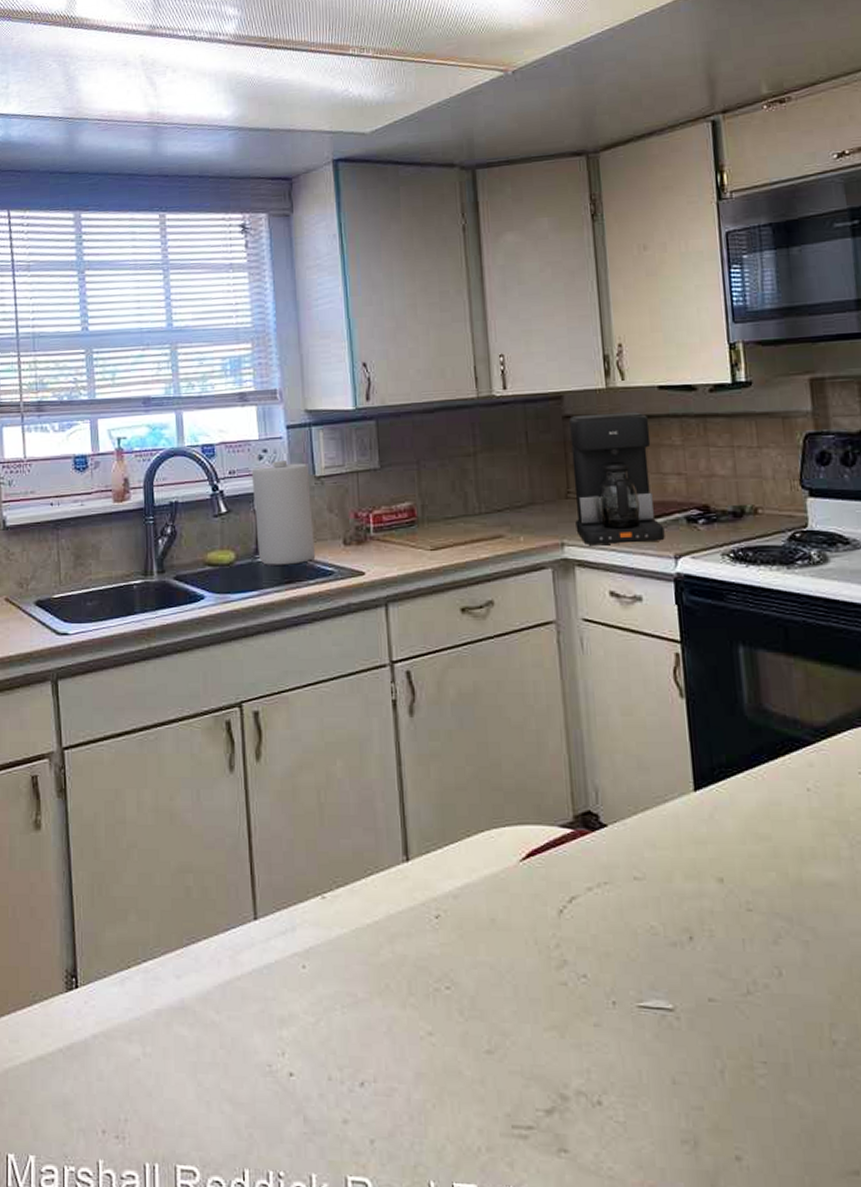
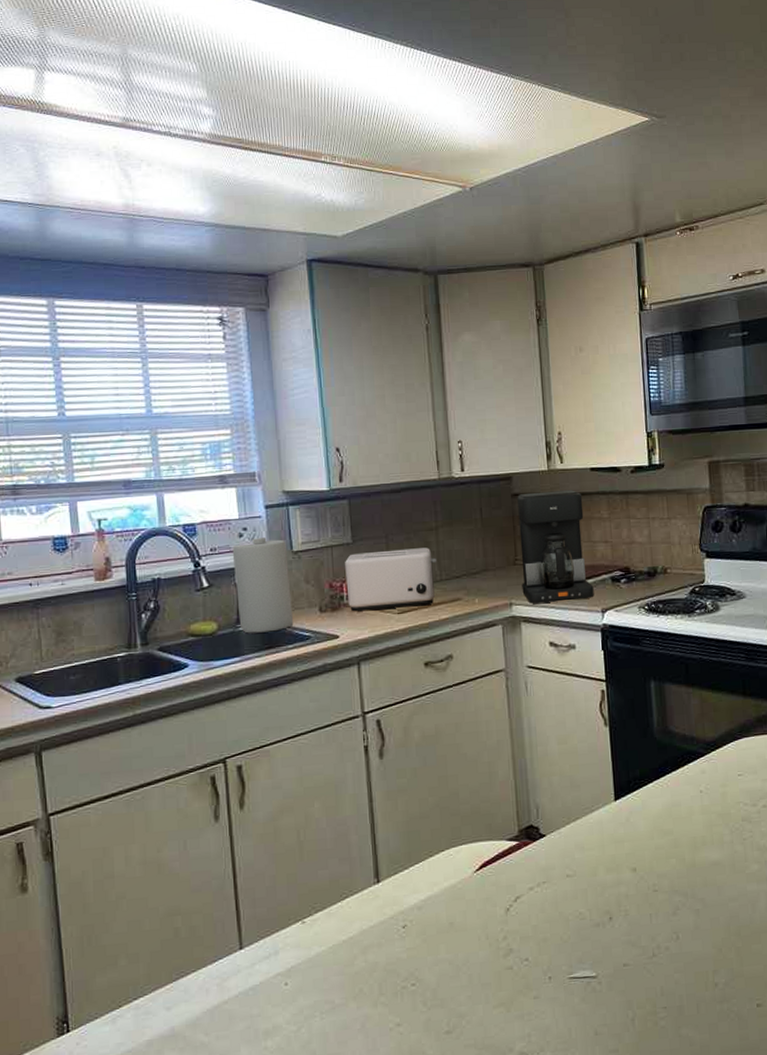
toaster: none [372,476,475,546] -> present [345,547,436,612]

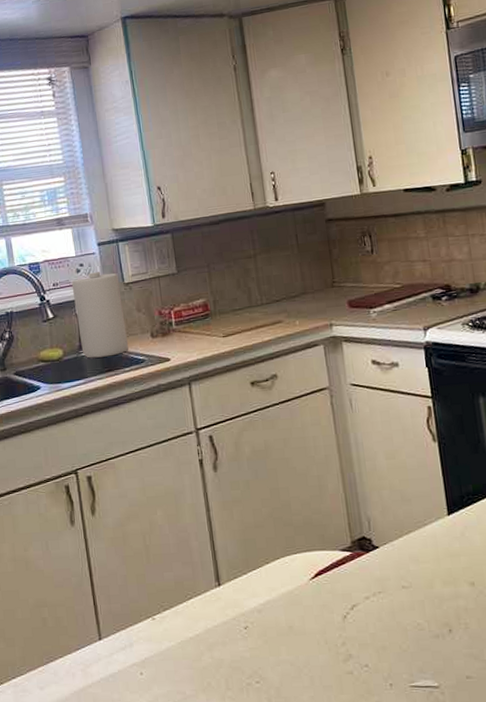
toaster: present [345,547,436,612] -> none [171,274,257,337]
coffee maker: present [517,490,594,604] -> none [331,212,415,324]

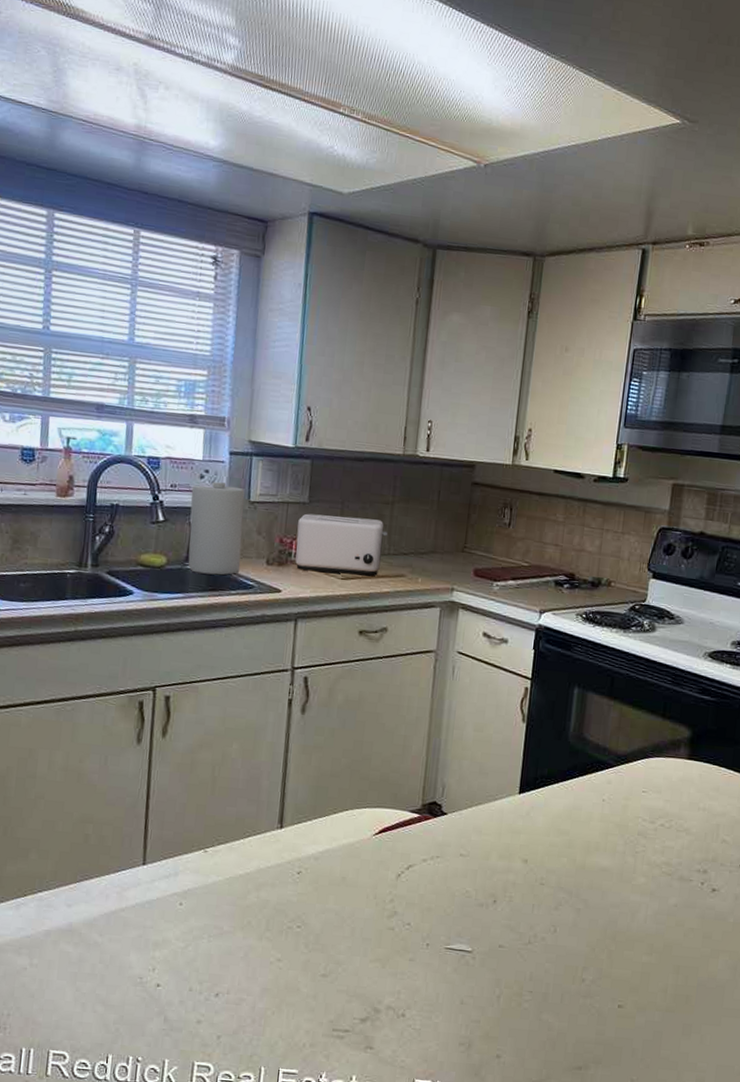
toaster: none [171,274,257,337] -> present [295,513,387,576]

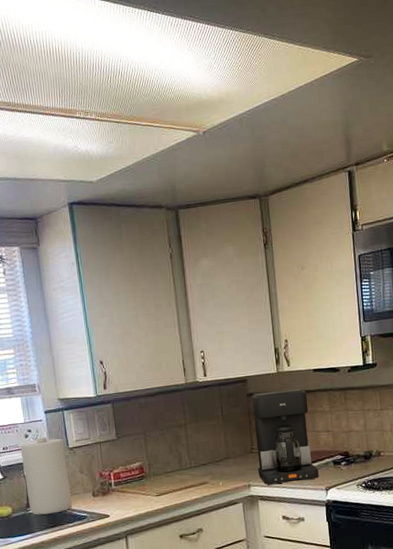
toaster: present [295,513,387,576] -> none [111,441,186,496]
coffee maker: none [465,483,542,598] -> present [252,388,319,485]

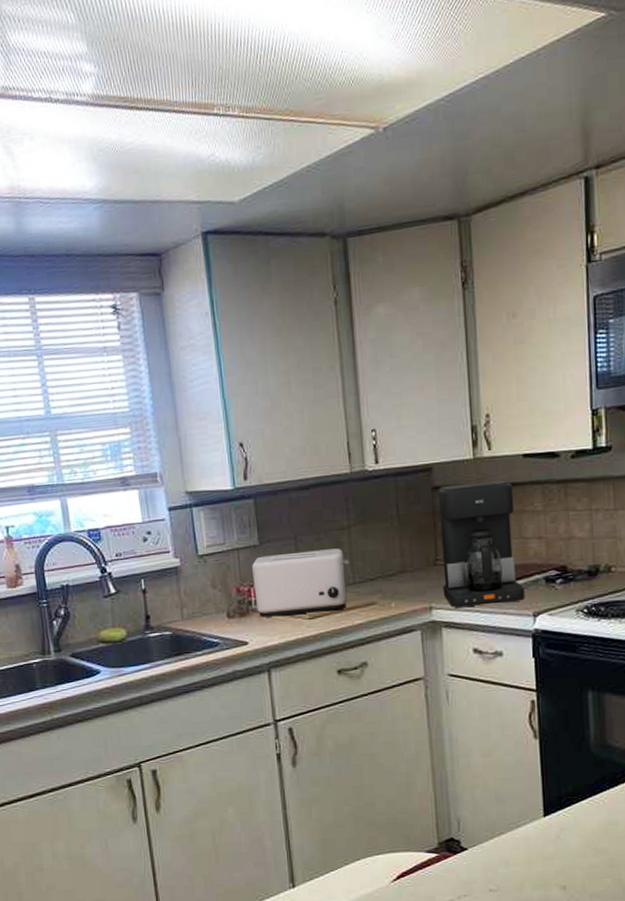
paper towel holder: present [20,437,73,515] -> none [137,541,202,640]
toaster: none [111,441,186,496] -> present [252,548,349,618]

